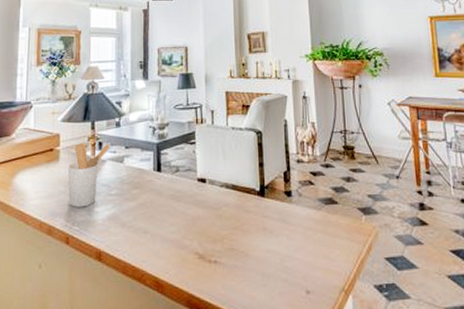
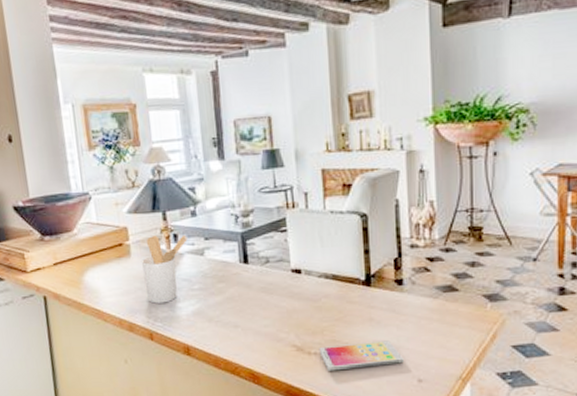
smartphone: none [218,250,293,280] -> present [319,340,404,371]

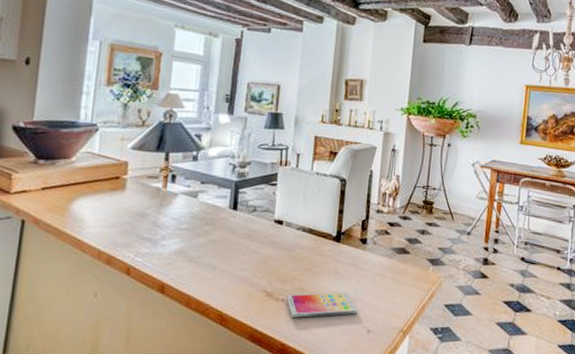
utensil holder: present [141,236,188,304] -> none [133,173,185,239]

